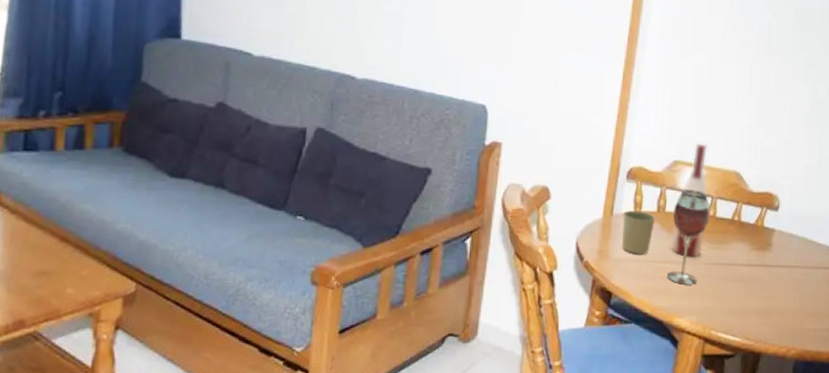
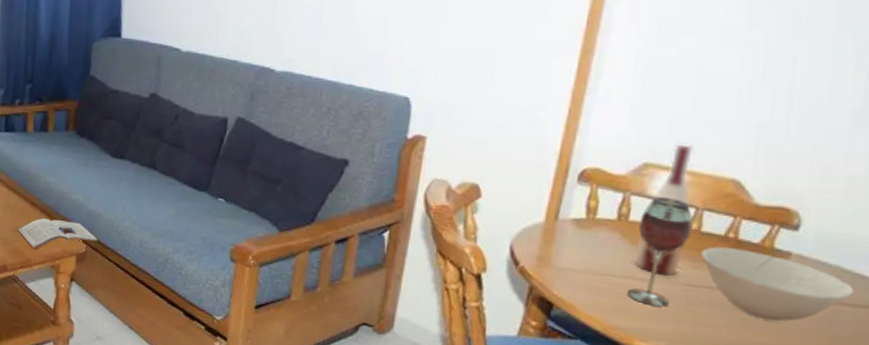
magazine: none [40,256,153,296] -> present [17,218,99,250]
cup: present [622,210,656,255] -> none [569,216,615,266]
bowl: none [717,229,814,287] -> present [701,246,854,321]

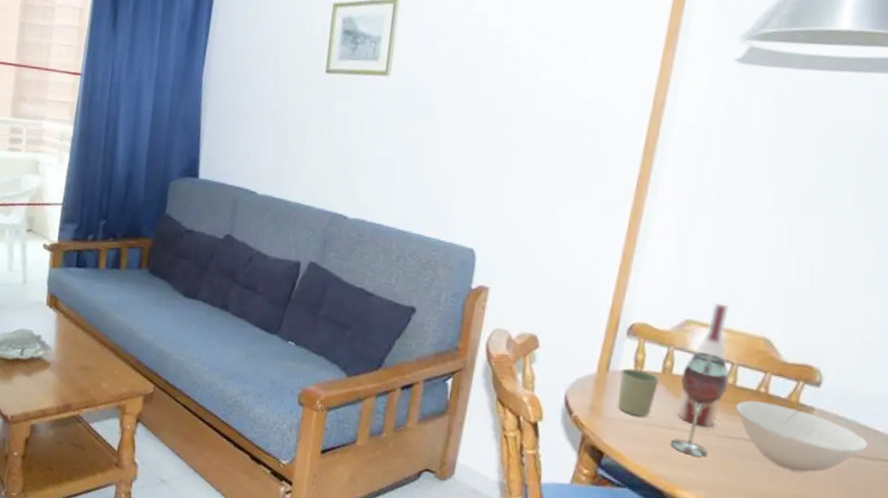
magazine: present [17,218,99,250] -> none [84,357,167,389]
cup: none [569,216,615,266] -> present [618,368,660,417]

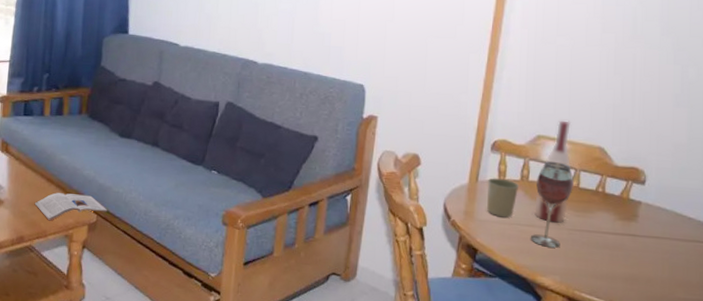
magazine: none [84,357,167,389] -> present [34,193,108,221]
bowl: present [736,400,868,472] -> none [580,199,684,255]

